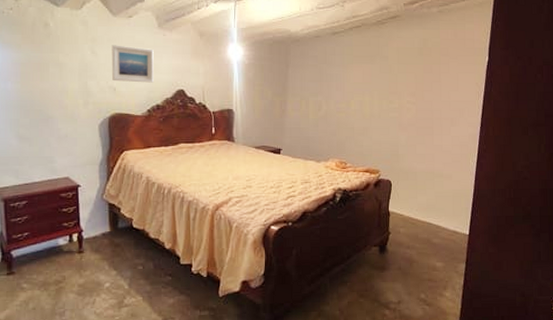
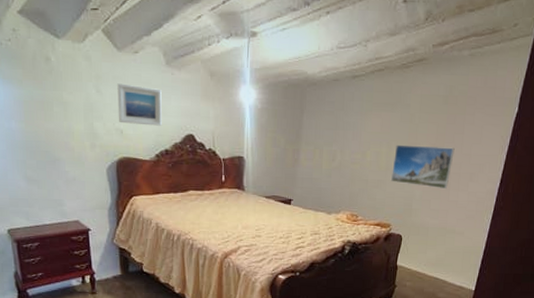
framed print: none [376,93,434,134] -> present [391,144,455,188]

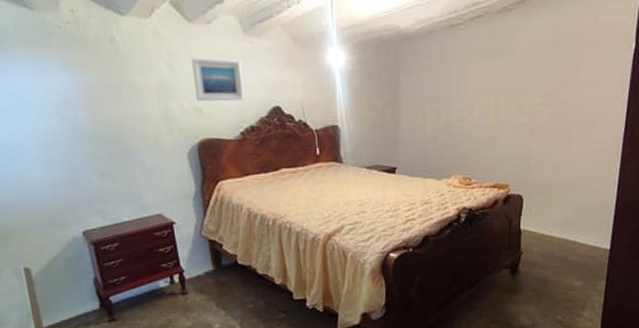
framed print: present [391,144,455,188] -> none [504,93,571,140]

